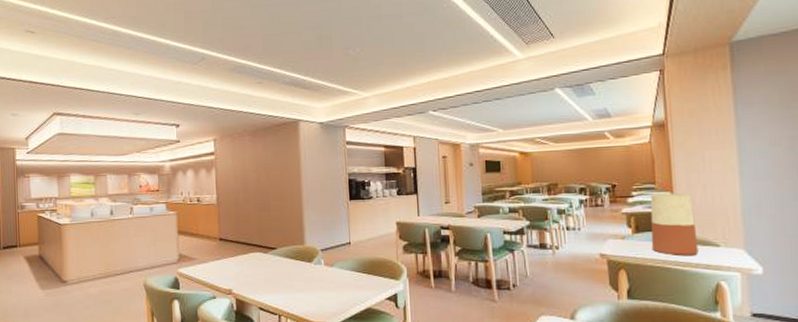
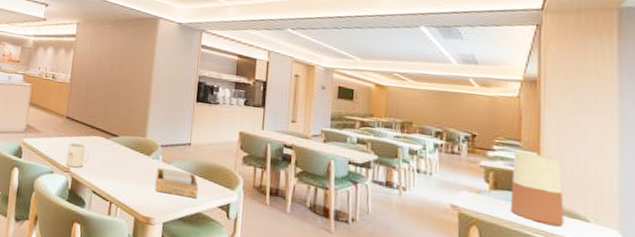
mug: none [226,263,251,289] -> present [66,142,90,168]
napkin holder: none [320,270,365,296] -> present [155,168,199,199]

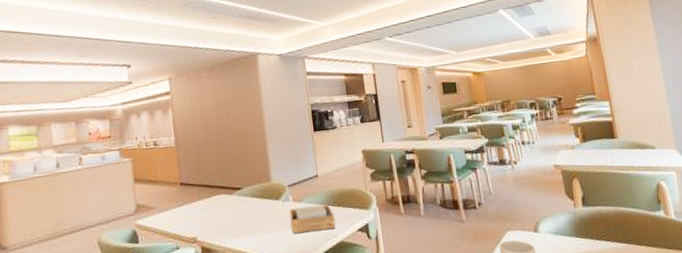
mug: present [66,142,90,168] -> none [189,208,216,236]
vase: present [510,151,564,227] -> none [592,101,639,161]

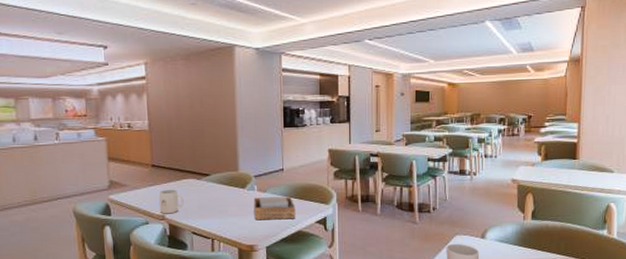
mug: none [189,208,216,236] -> present [159,189,184,214]

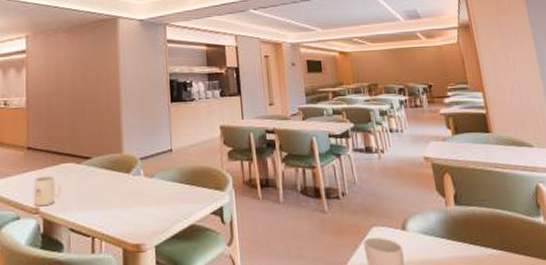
napkin holder: present [253,196,296,221] -> none [139,182,188,213]

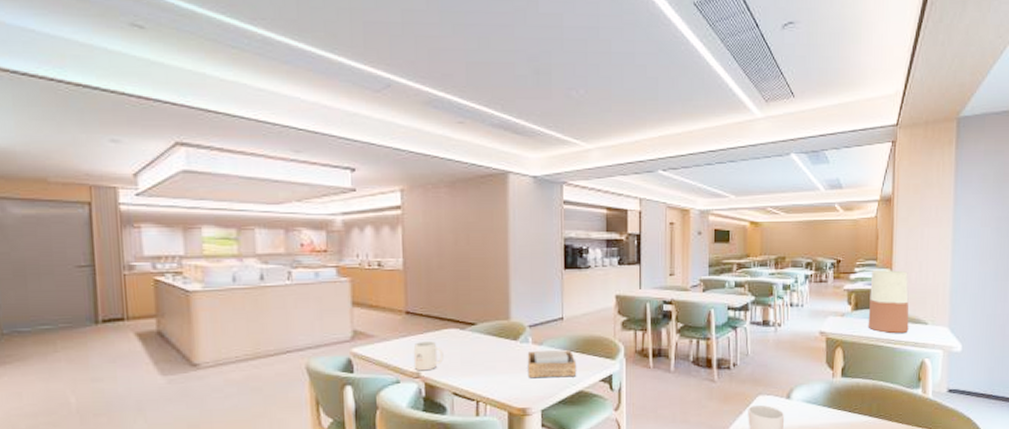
napkin holder: none [139,182,188,213] -> present [527,349,577,379]
vase: none [465,93,515,158] -> present [868,270,909,334]

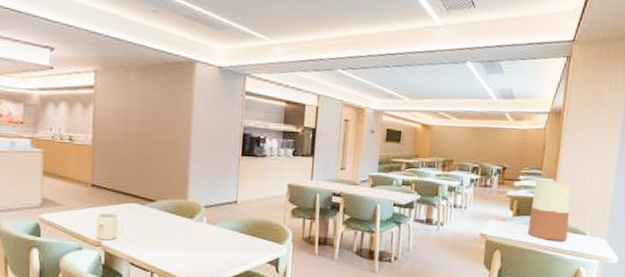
napkin holder: present [527,349,577,379] -> none [200,230,247,257]

